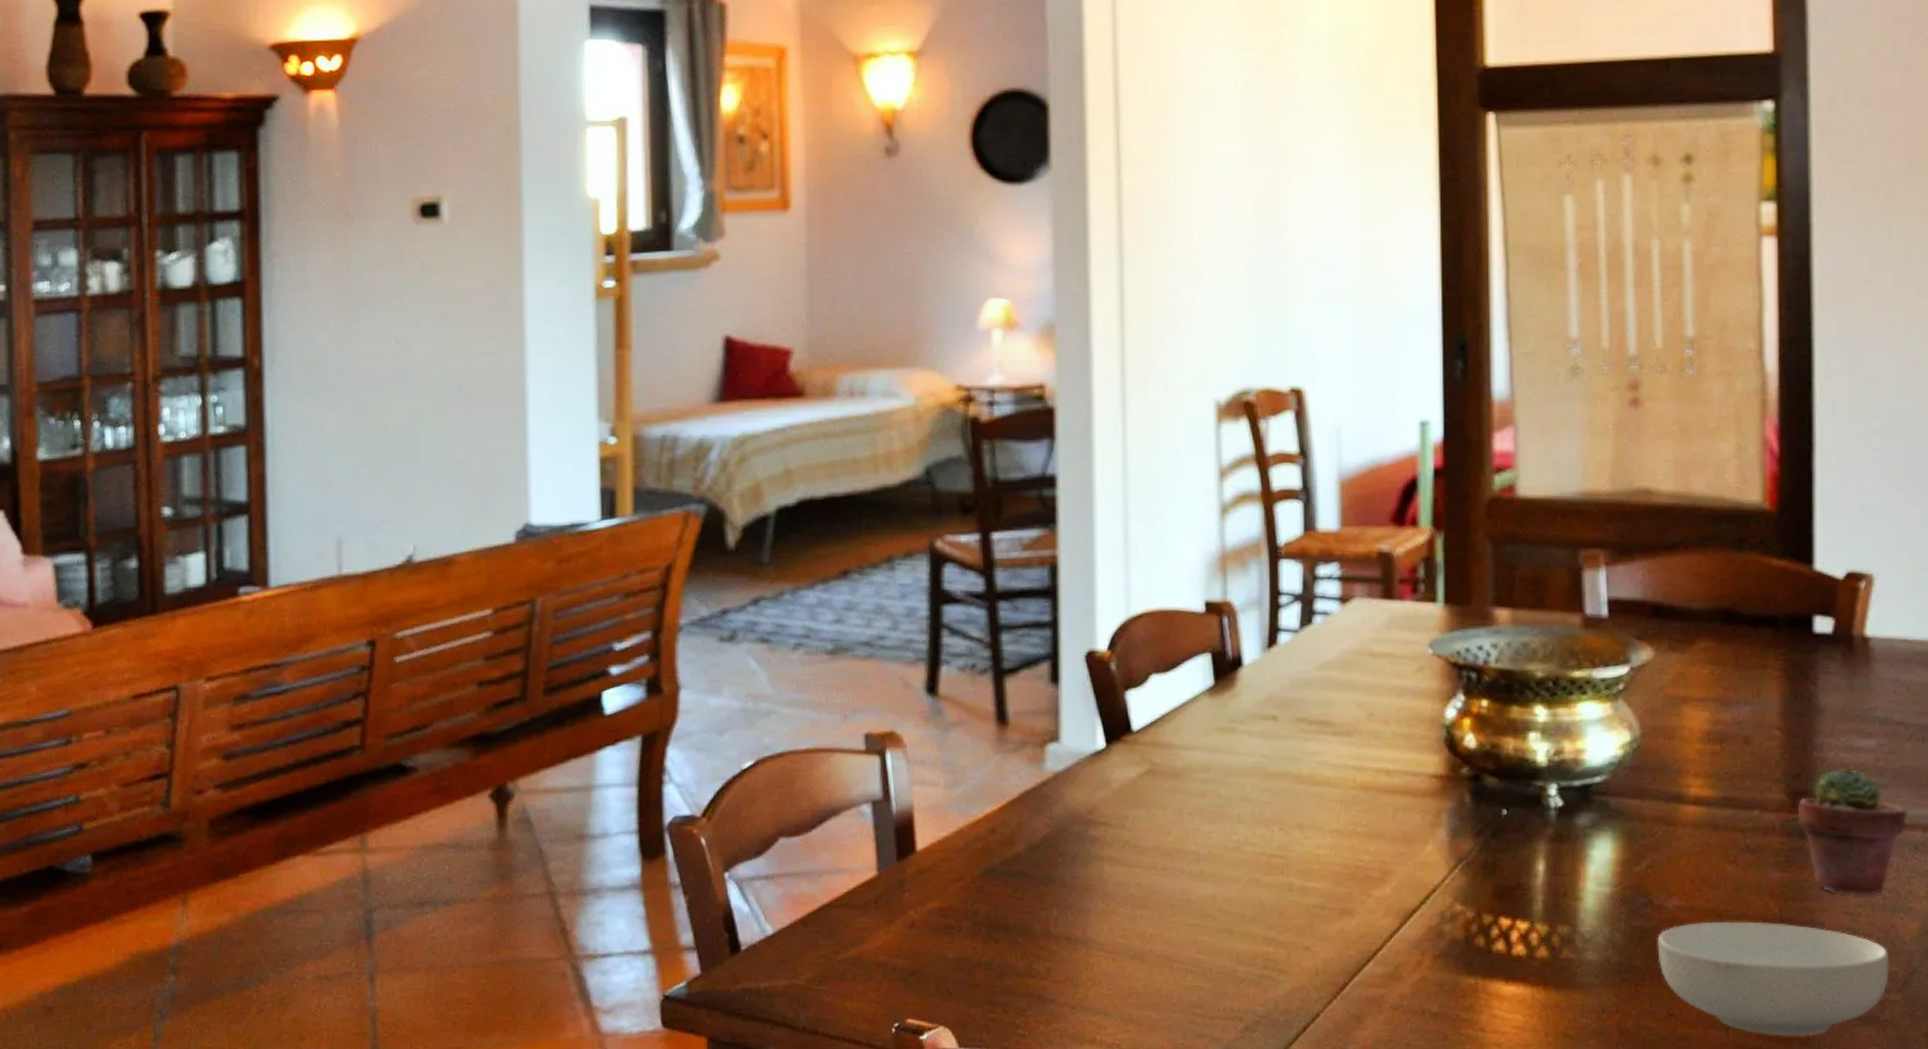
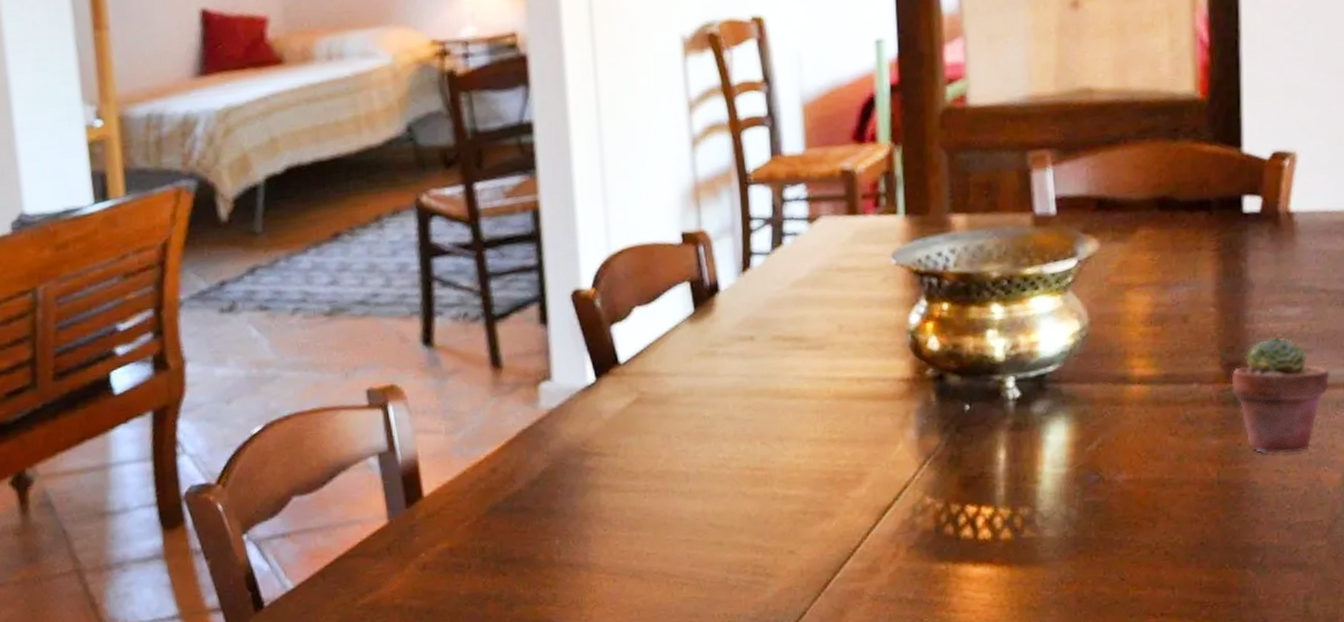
cereal bowl: present [1657,921,1889,1037] -> none [1109,486,1315,590]

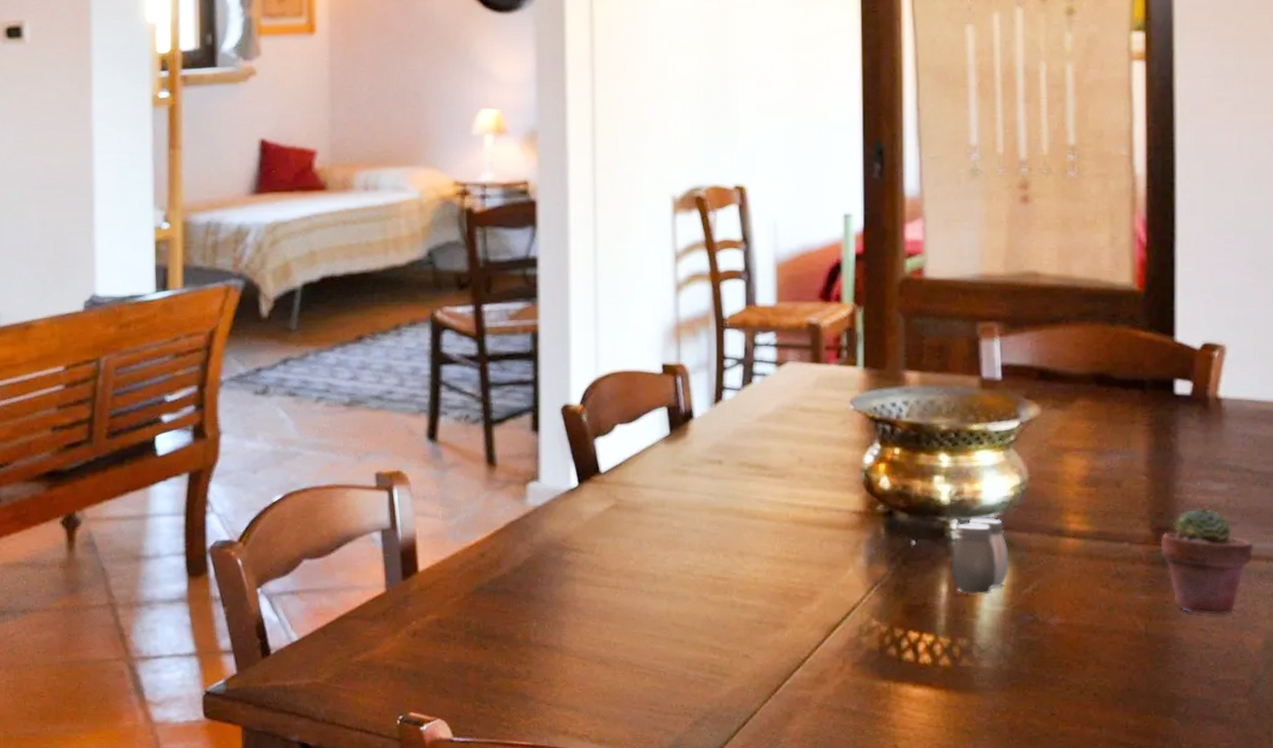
salt and pepper shaker: none [1008,370,1071,459] -> present [951,517,1009,595]

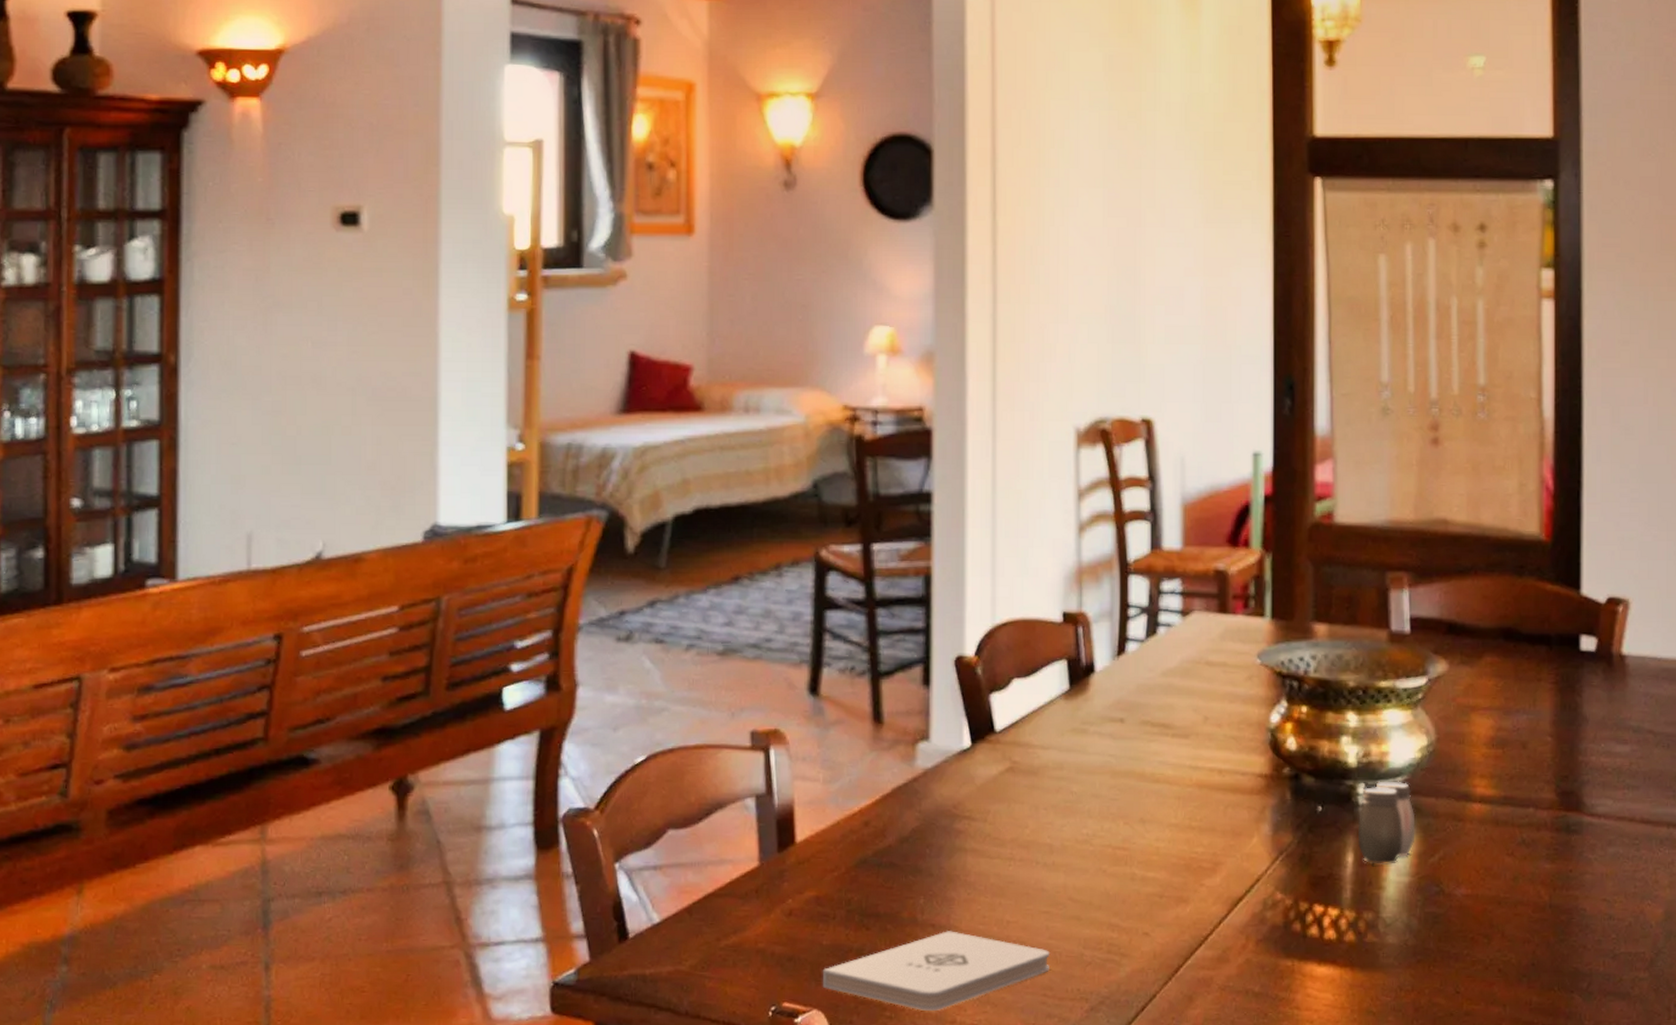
notepad: none [444,651,656,723] -> present [822,931,1051,1012]
potted succulent: present [1160,508,1254,615] -> none [1565,771,1655,884]

